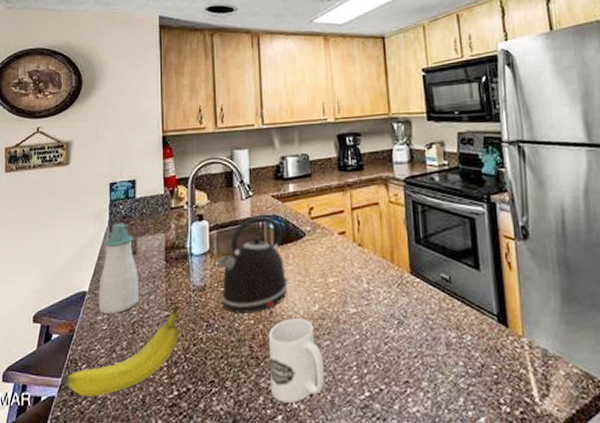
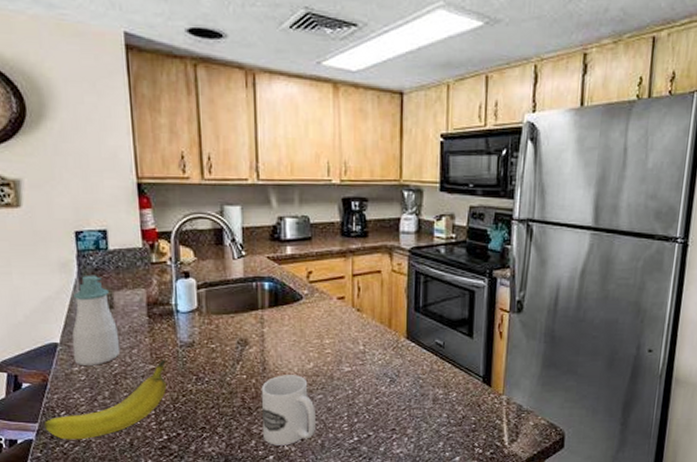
kettle: present [217,215,288,313] -> none [207,276,283,369]

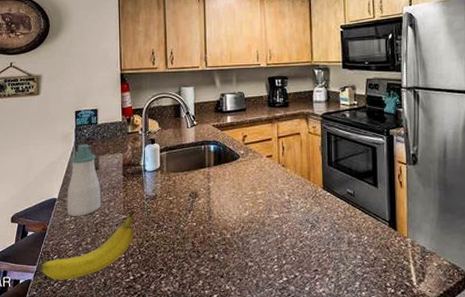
mug: present [261,375,317,446] -> none [207,222,252,285]

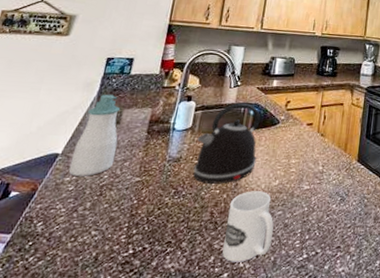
fruit: present [40,209,135,280] -> none [15,171,152,253]
kettle: none [167,141,224,217] -> present [193,102,261,184]
mug: none [207,222,252,285] -> present [222,191,274,262]

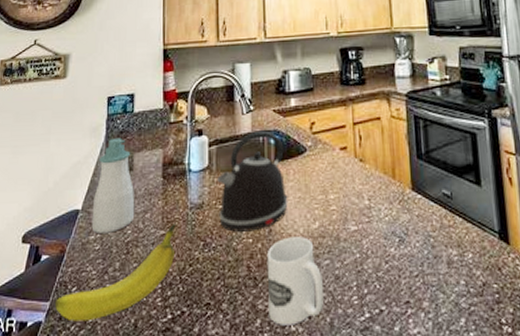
fruit: none [15,171,152,253] -> present [54,222,176,322]

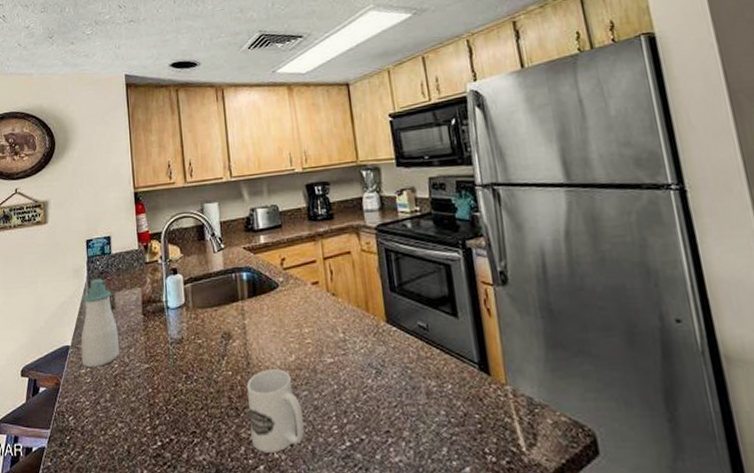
fruit: present [54,222,176,322] -> none [54,356,160,447]
kettle: present [216,130,288,232] -> none [193,267,264,365]

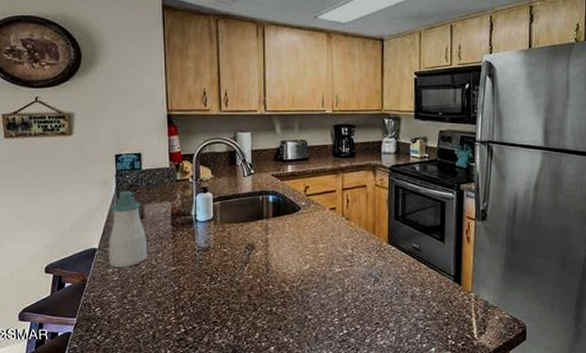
mug: present [246,369,305,453] -> none [264,275,312,338]

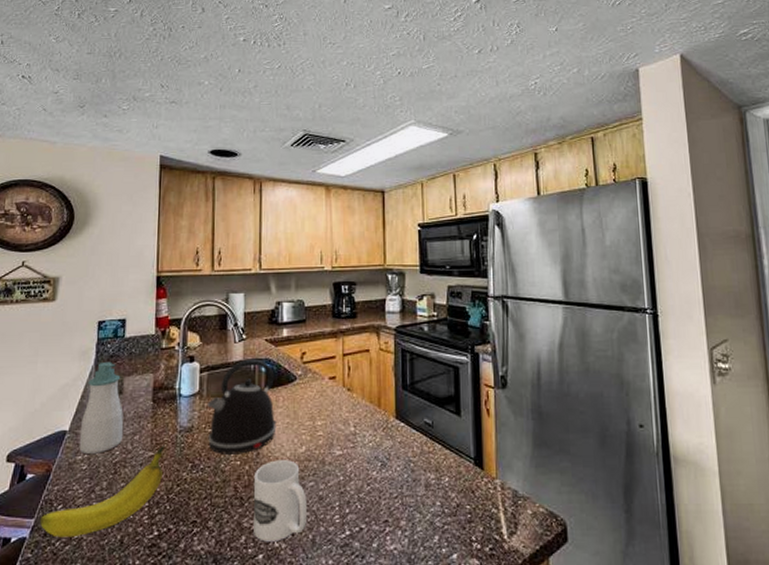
fruit: none [81,261,186,333] -> present [39,444,165,538]
kettle: none [220,191,284,270] -> present [206,359,277,454]
mug: none [264,275,312,338] -> present [253,460,308,542]

